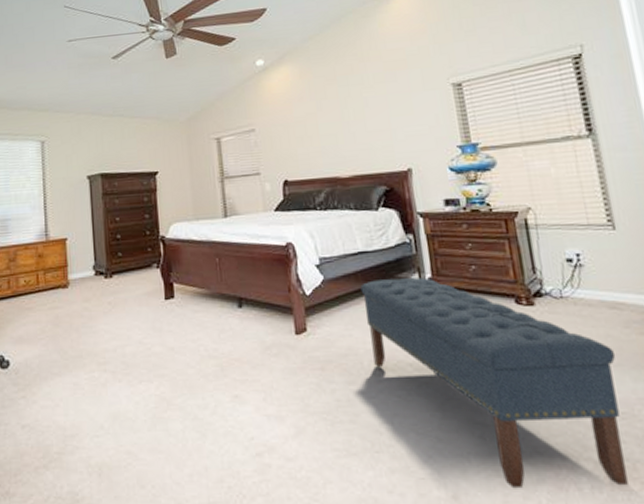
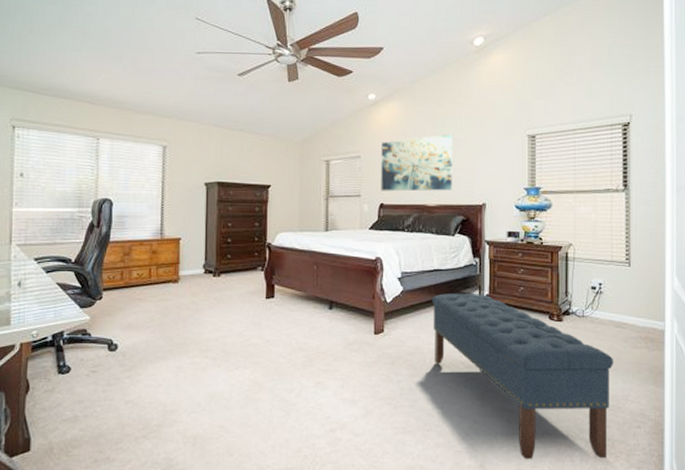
wall art: none [277,93,367,166] -> present [381,134,453,192]

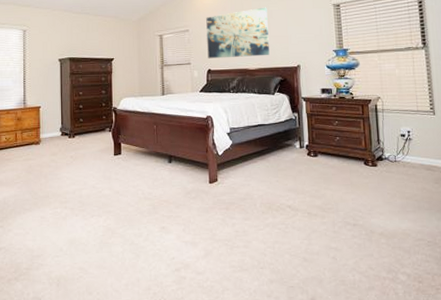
bench: present [432,293,614,460] -> none [258,144,428,294]

